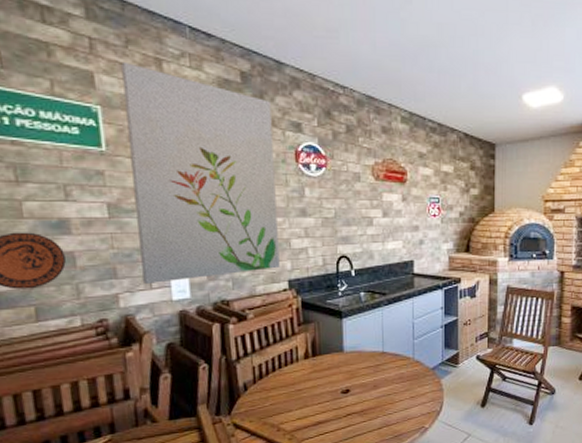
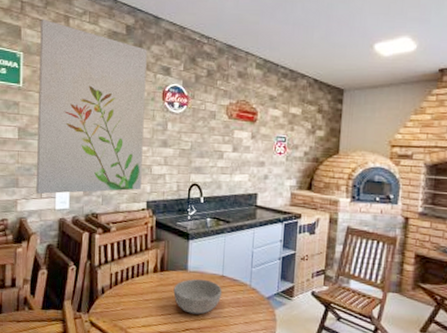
bowl: none [329,358,384,397] -> present [173,278,223,315]

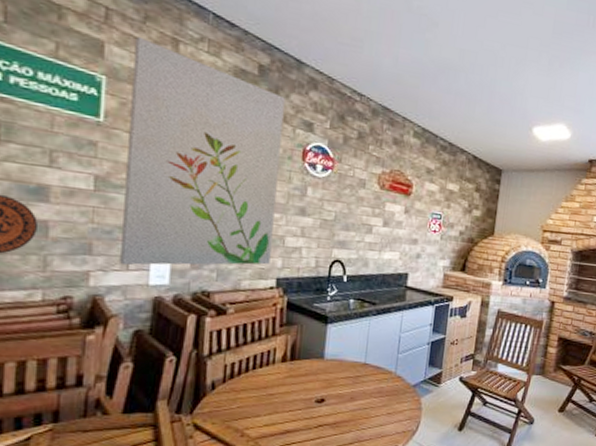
bowl: present [173,278,223,315] -> none [305,367,364,408]

